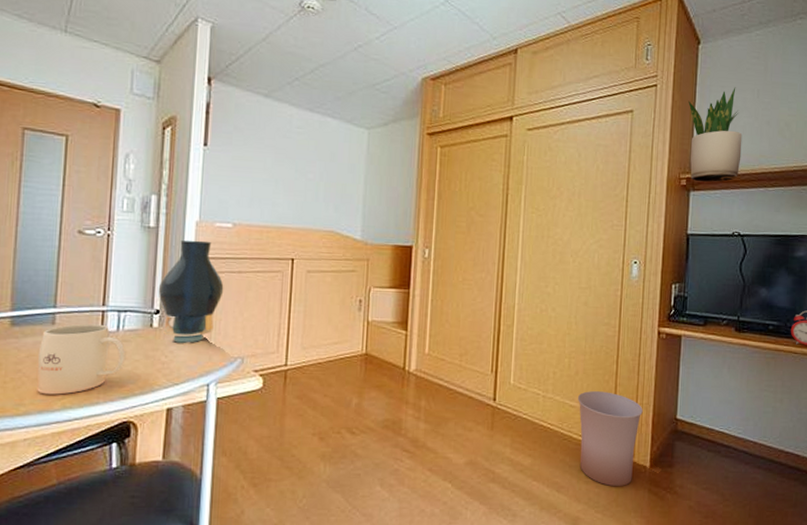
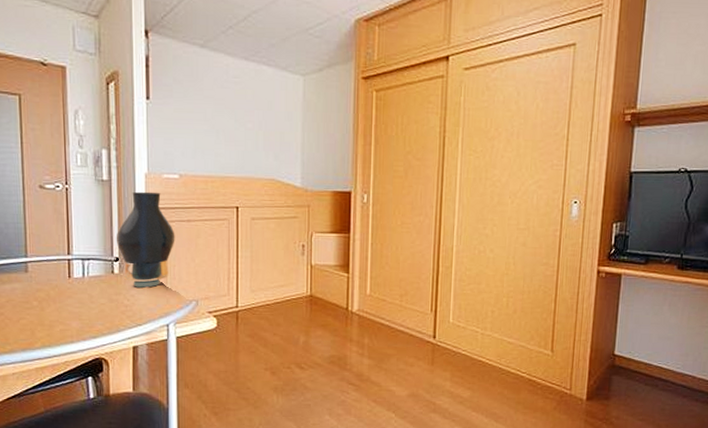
mug: present [36,323,126,395] -> none [16,271,93,335]
waste bin: present [577,391,643,486] -> none [515,329,581,417]
planter: present [688,87,743,182] -> none [635,12,694,117]

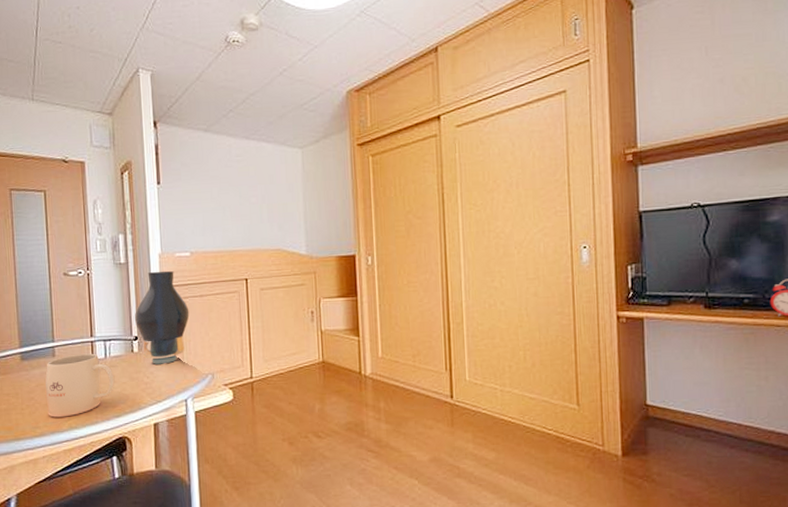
mug: none [16,271,93,335] -> present [44,353,115,418]

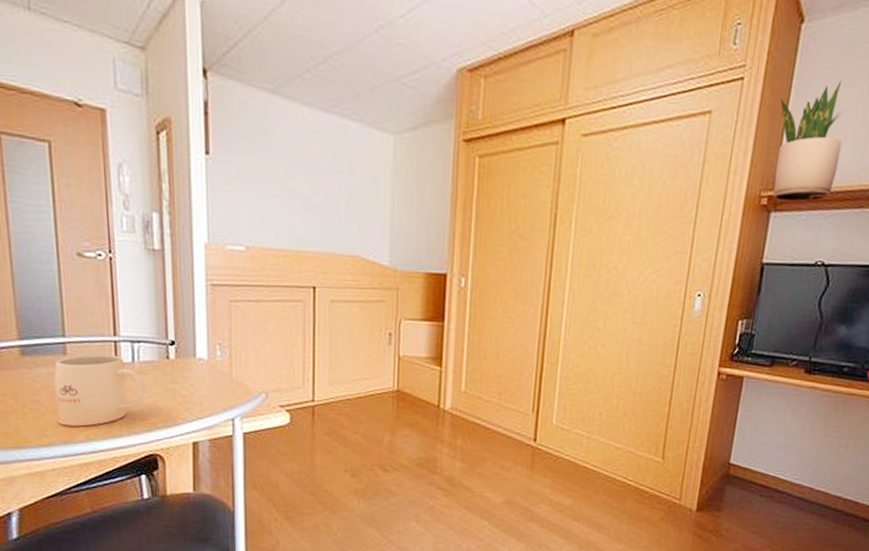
vase: present [134,271,190,365] -> none [171,264,241,377]
planter: none [626,48,693,155] -> present [773,80,842,202]

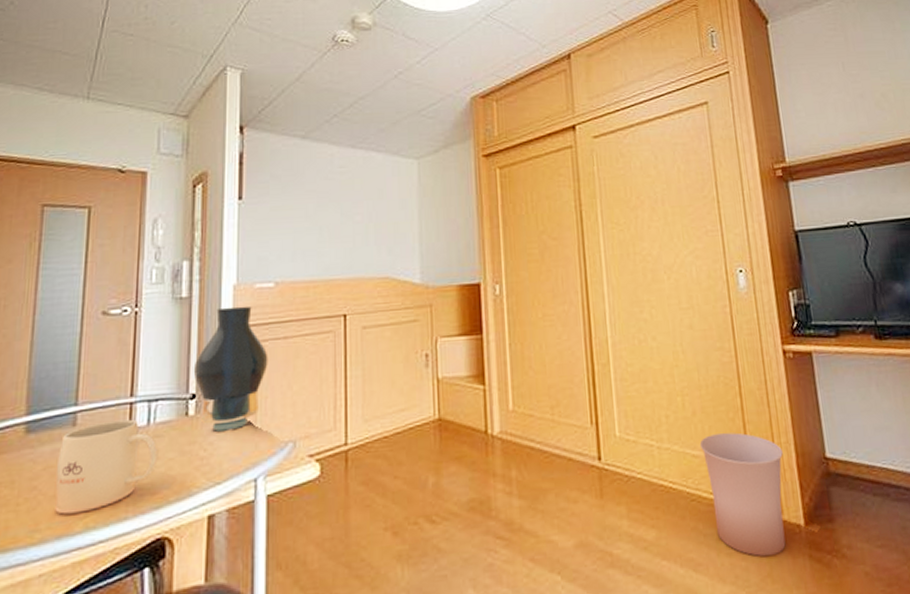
vase: none [171,264,241,377] -> present [193,306,268,432]
waste bin: none [622,433,694,528] -> present [699,432,786,556]
planter: present [773,80,842,202] -> none [767,63,840,170]

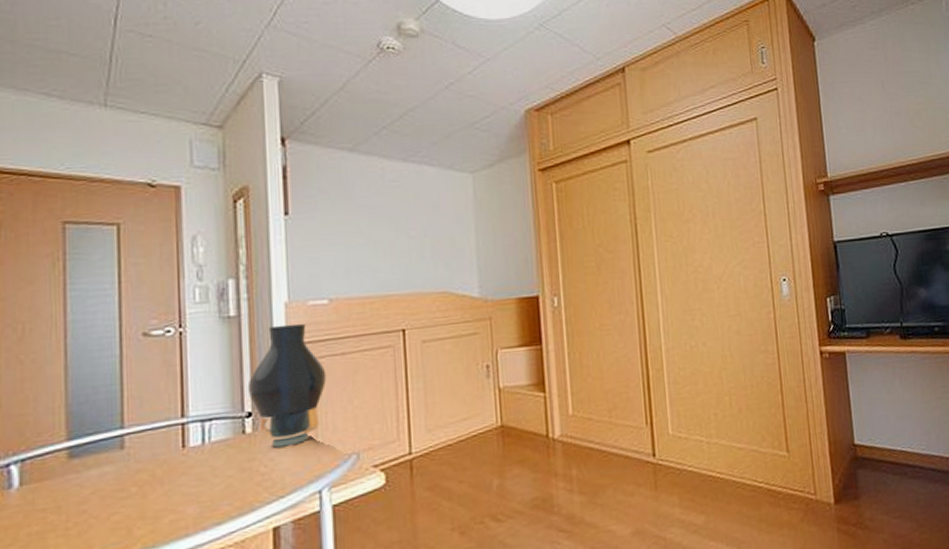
mug: present [54,419,159,515] -> none [106,439,217,536]
waste bin: present [699,432,786,556] -> none [744,426,818,532]

